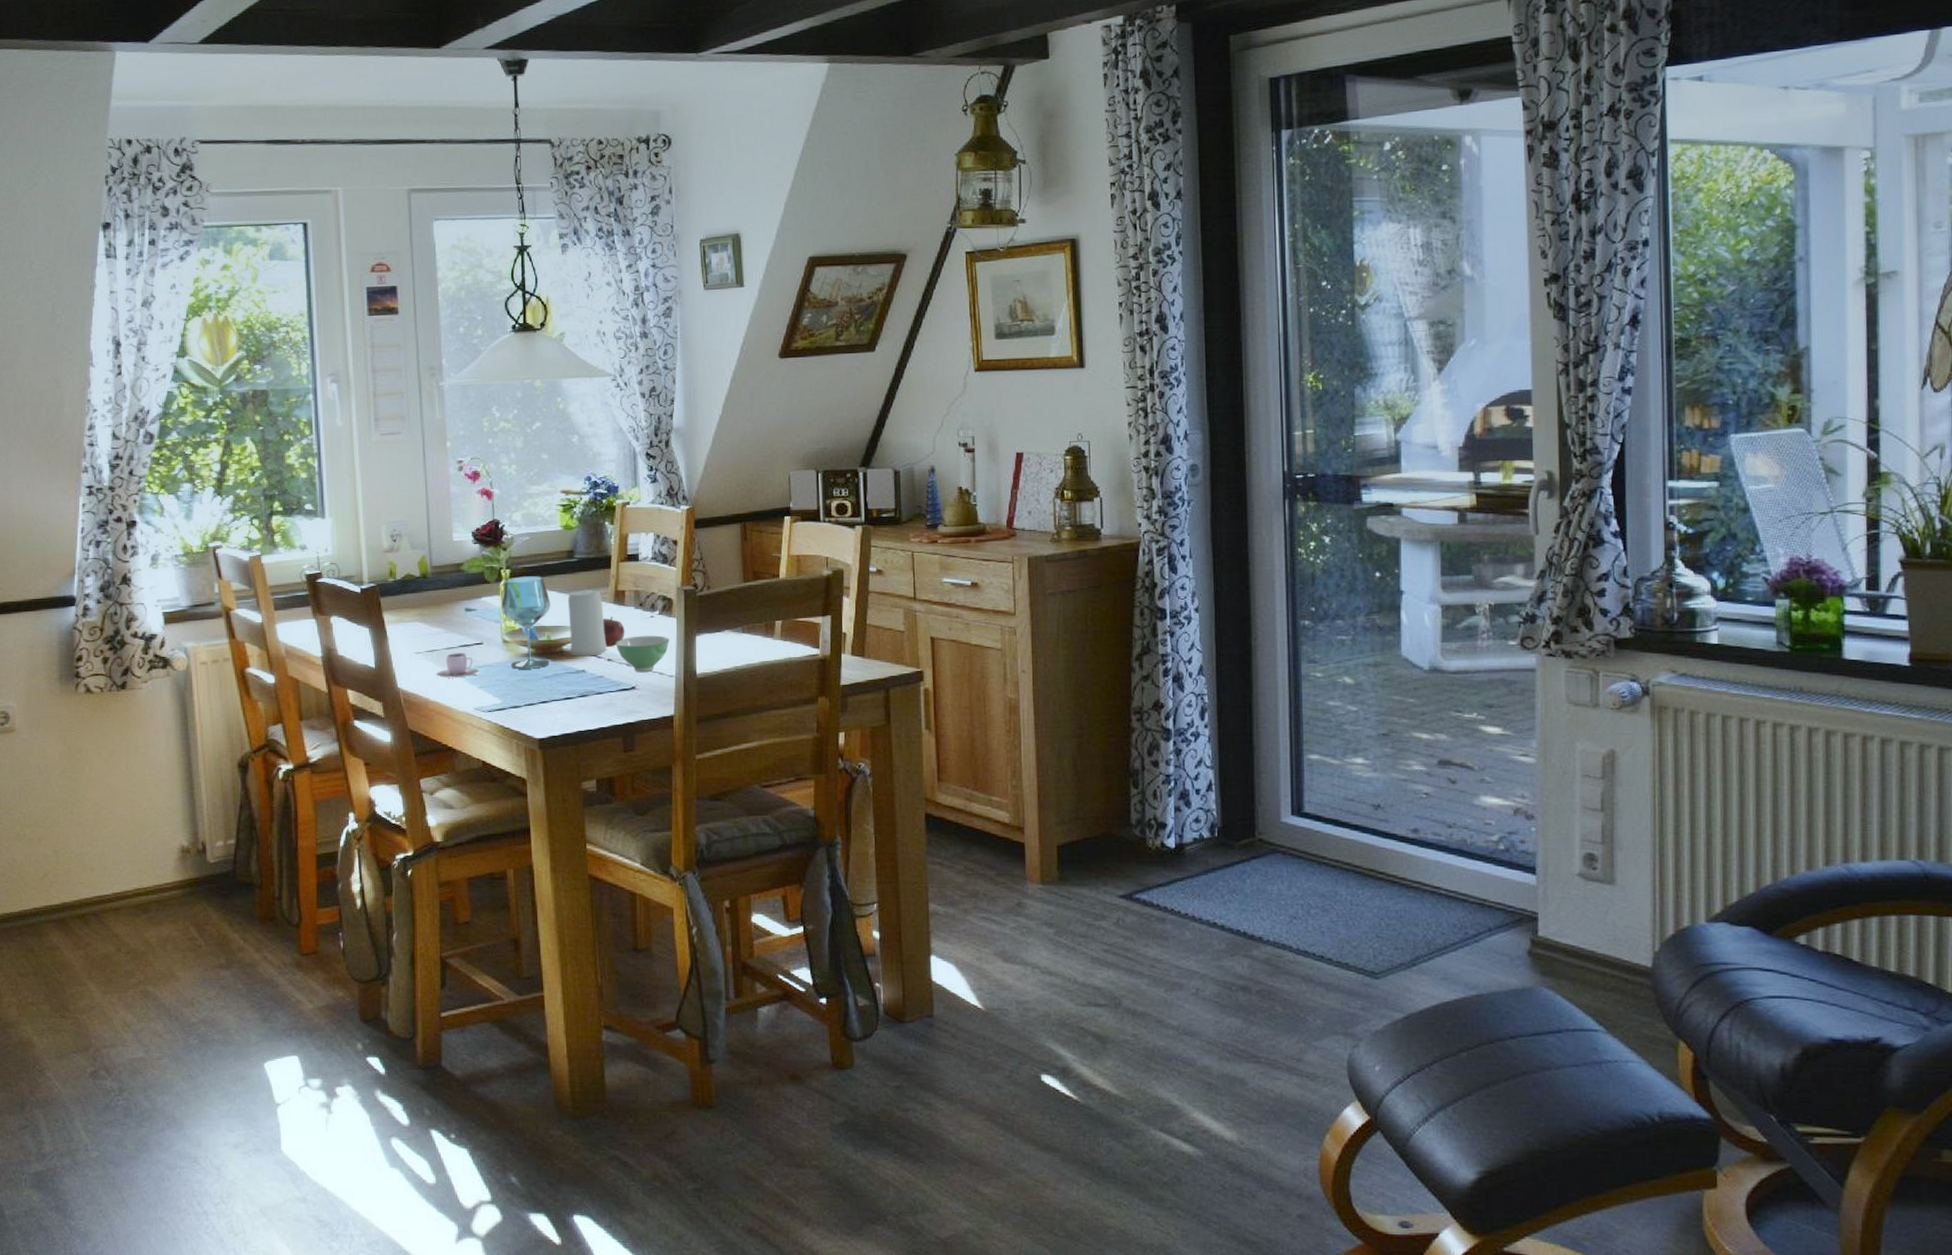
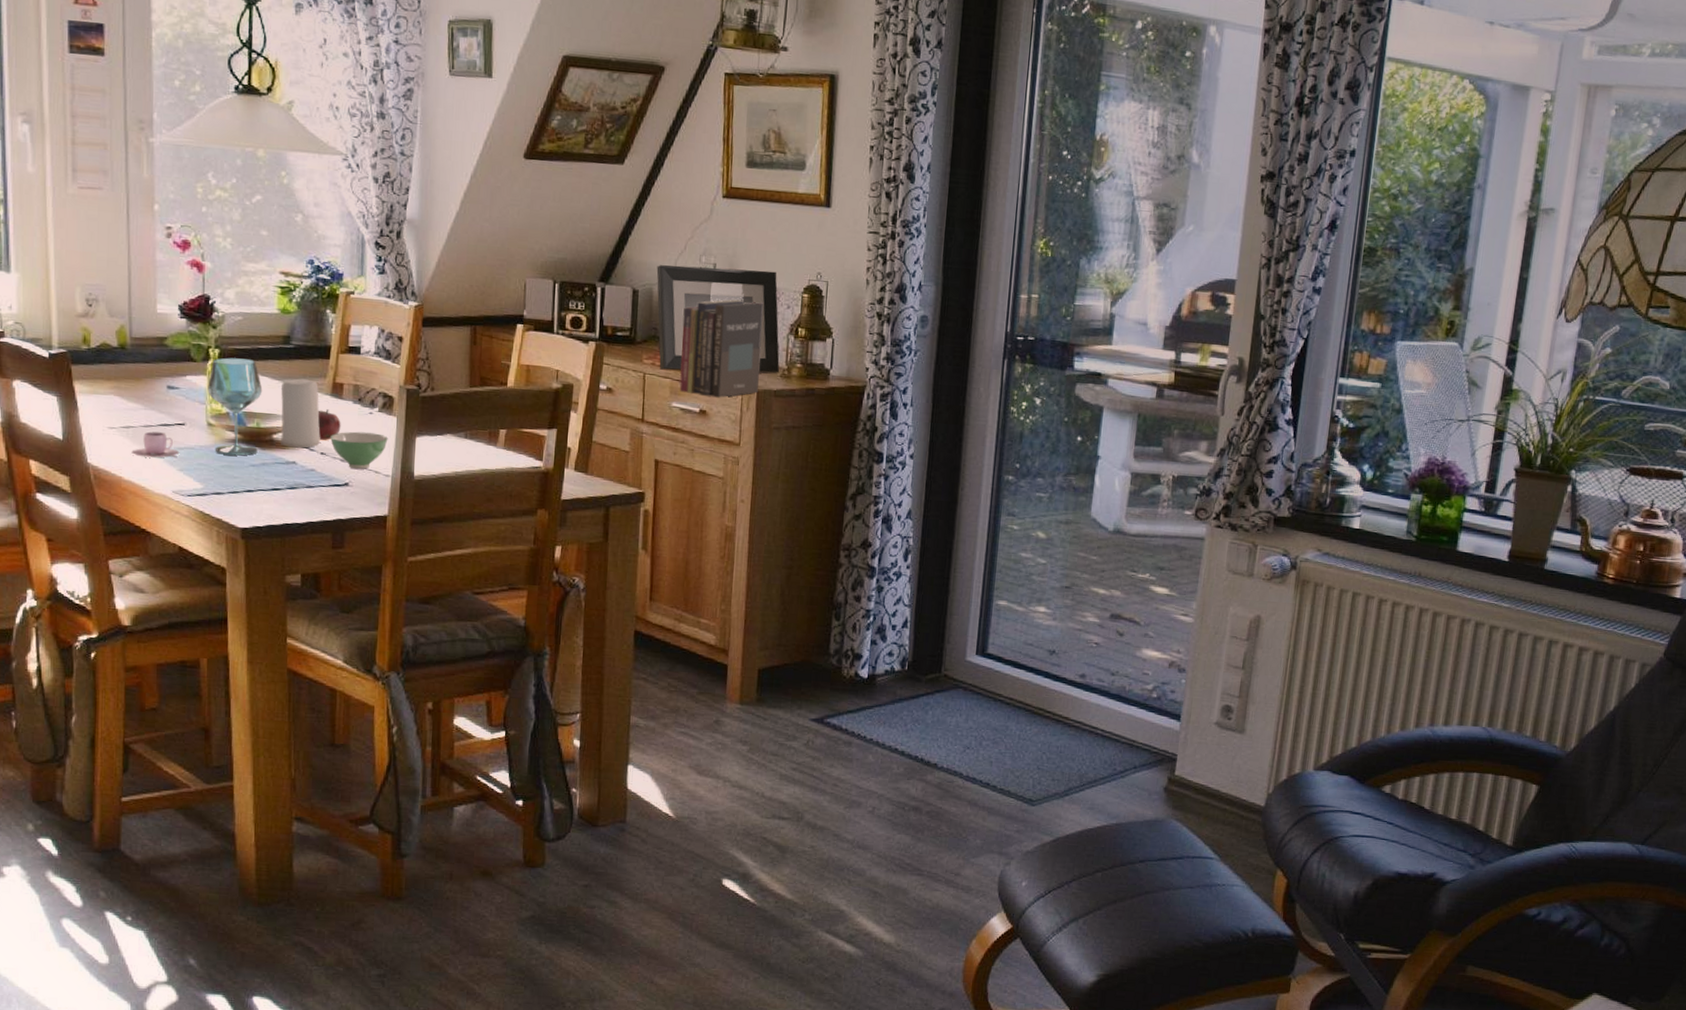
picture frame: none [916,437,1048,547] -> present [656,265,780,374]
books: none [946,469,1030,569] -> present [679,299,764,398]

